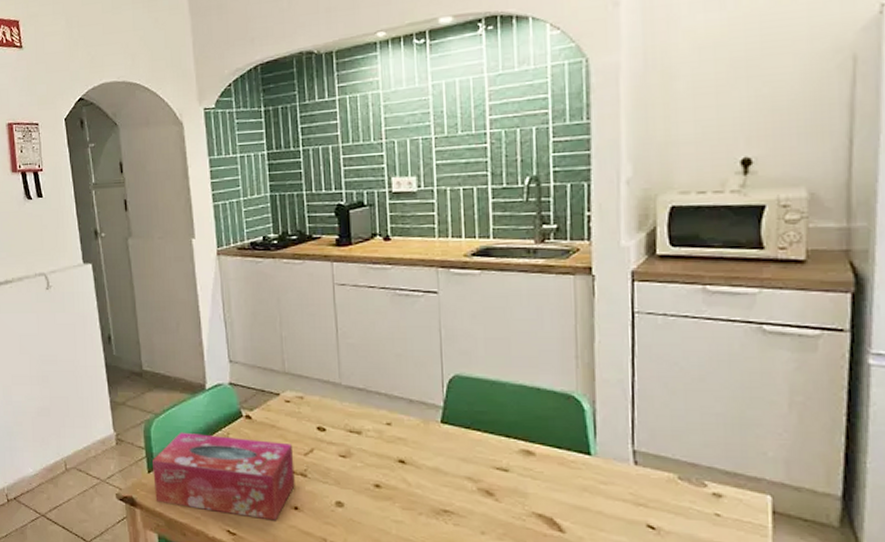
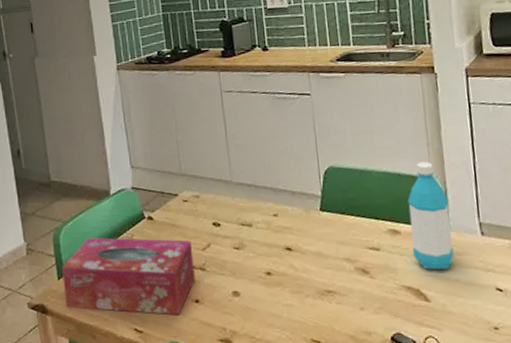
water bottle: none [546,376,599,499] -> present [407,161,454,270]

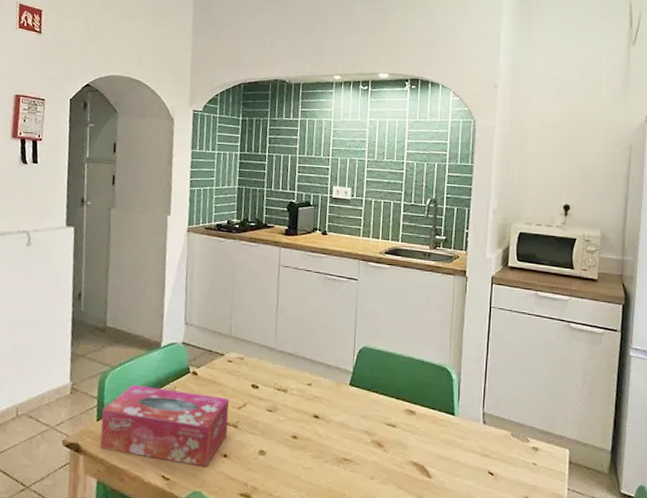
water bottle: present [407,161,454,270] -> none [423,353,461,450]

